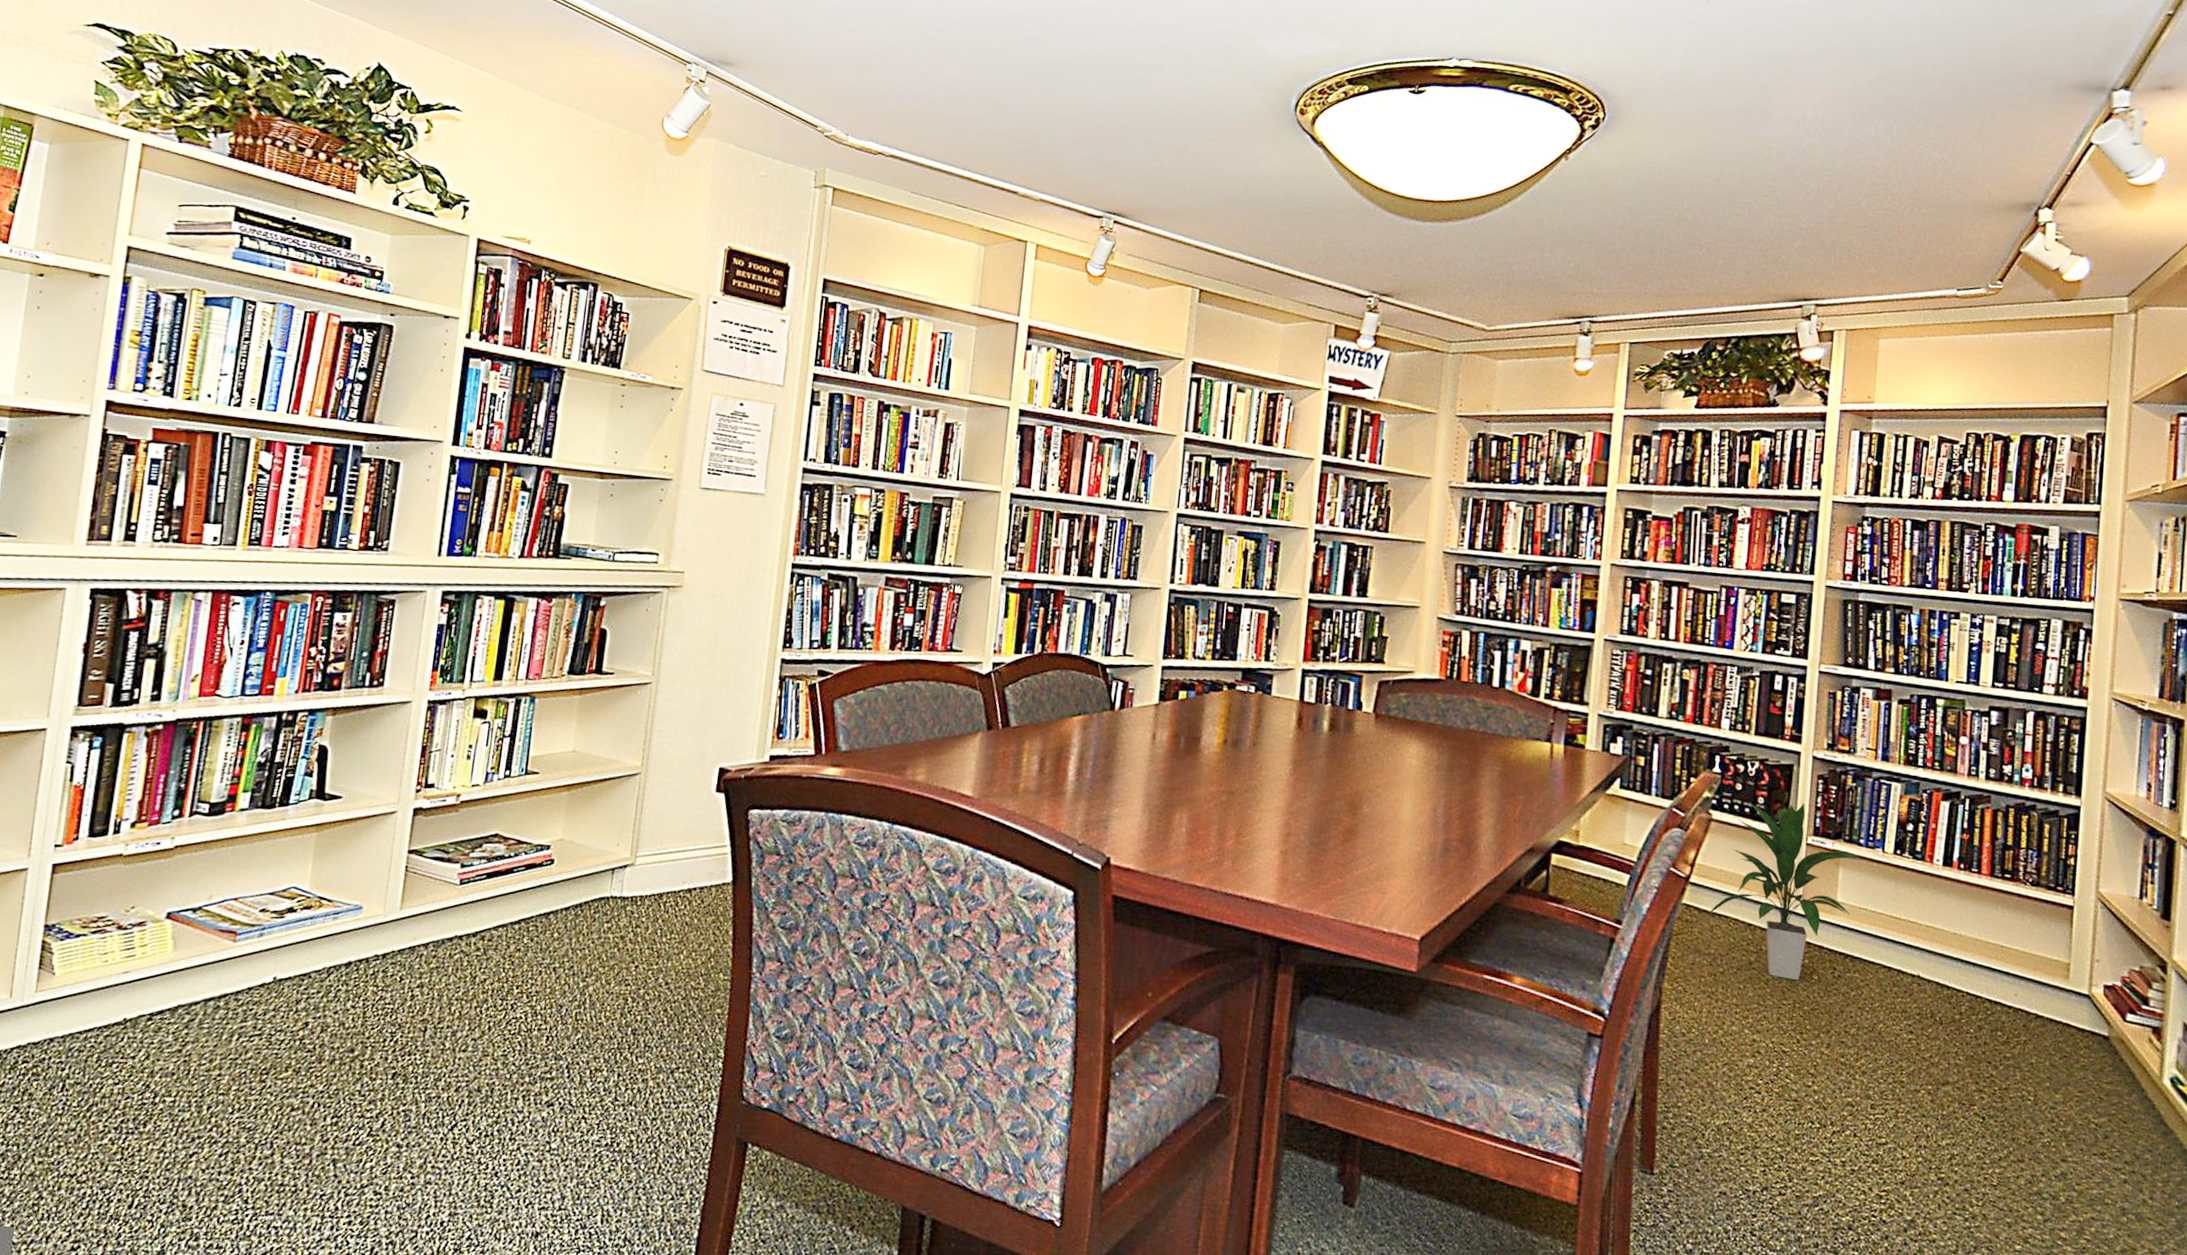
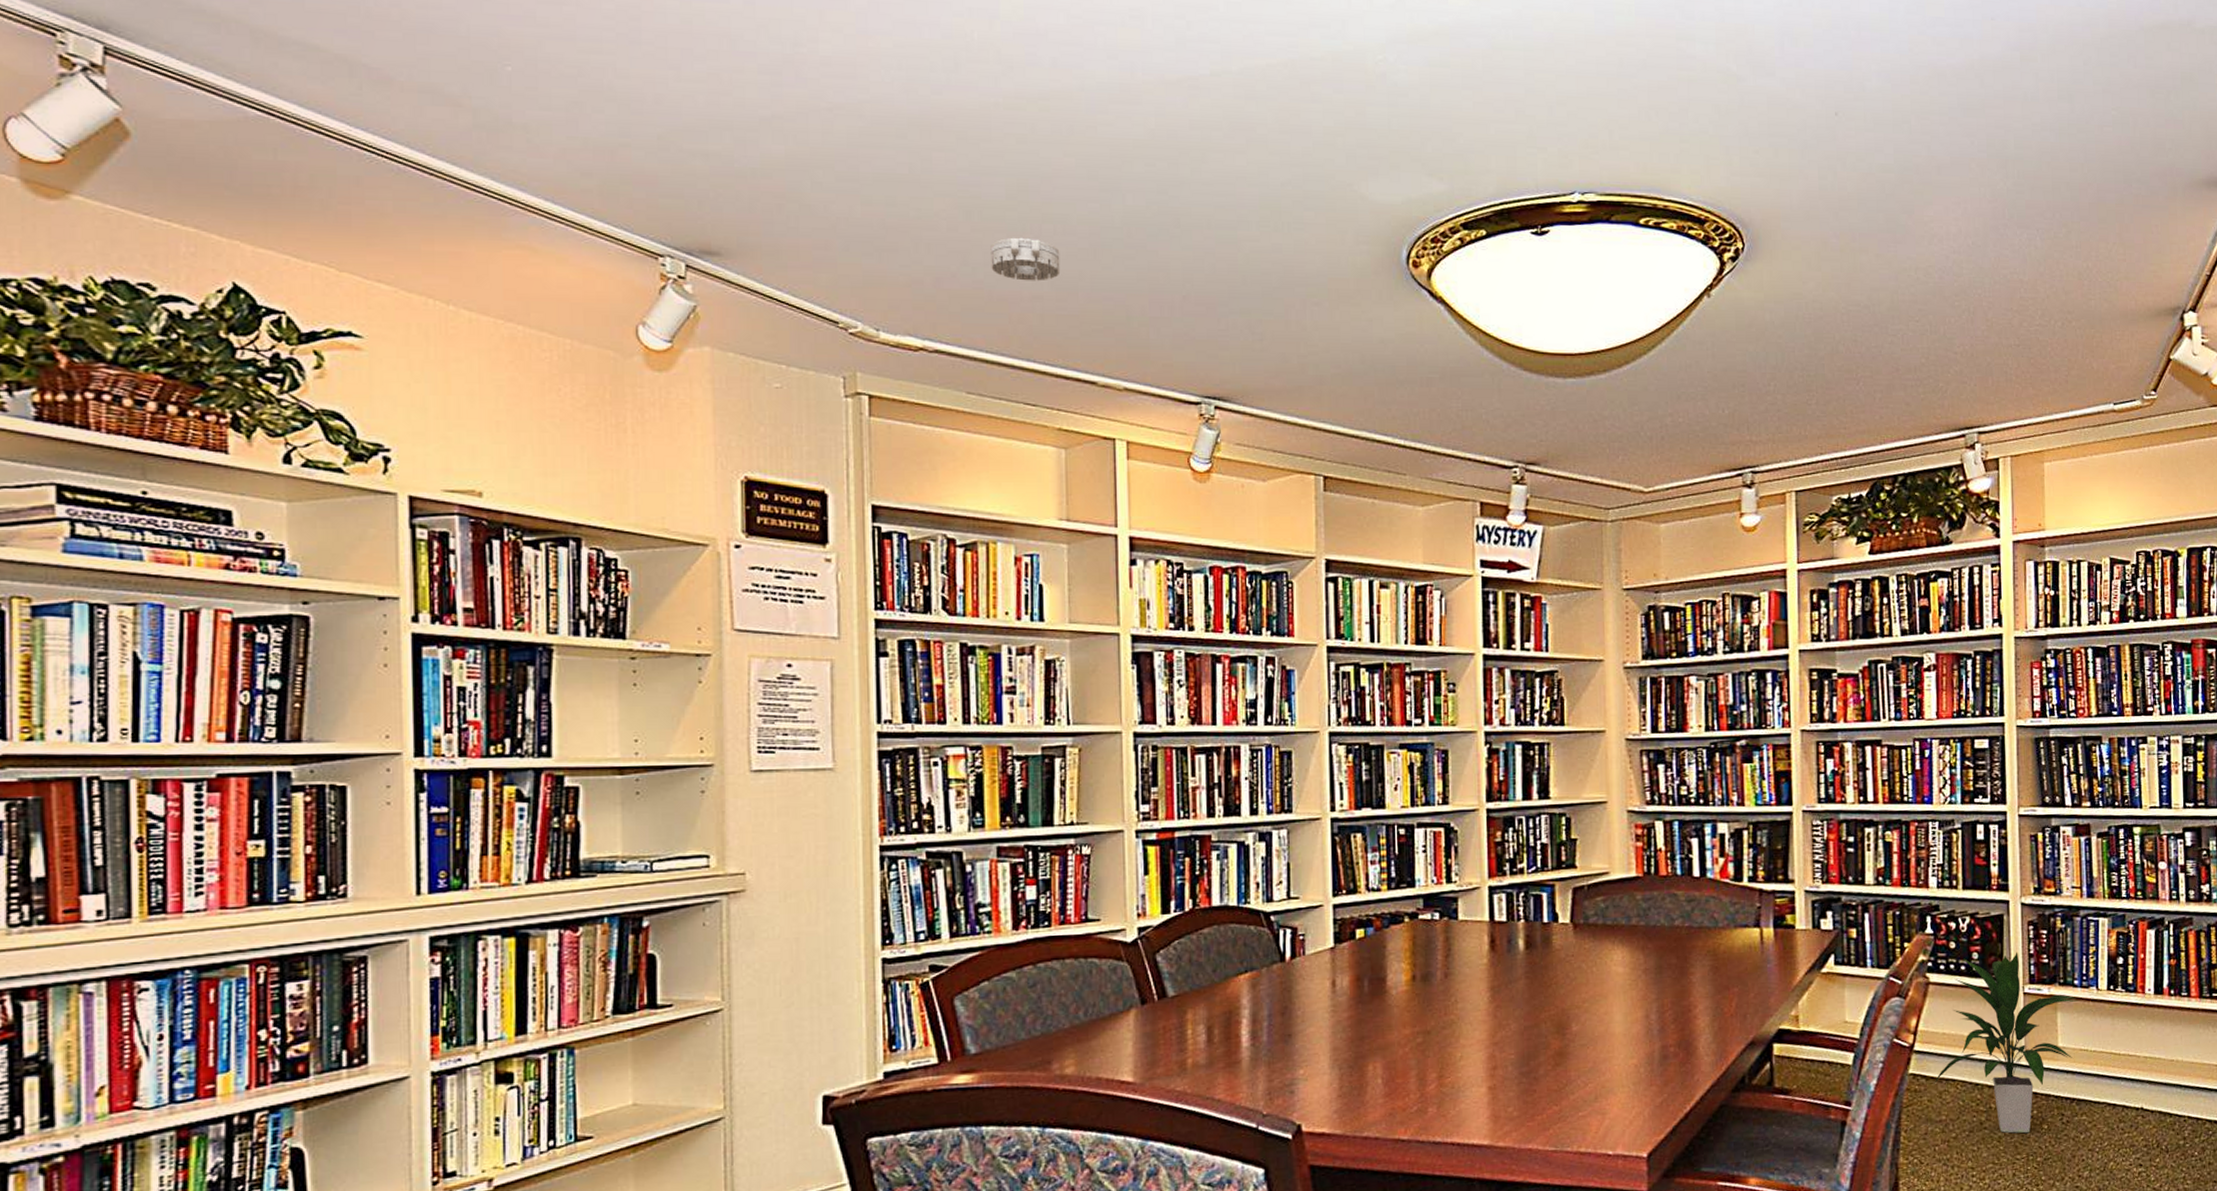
smoke detector: none [944,66,1002,104] -> present [990,237,1061,281]

